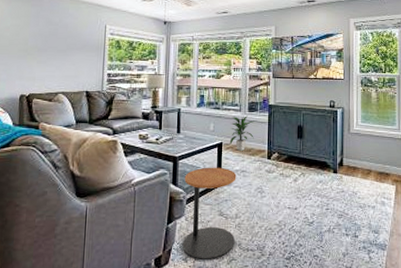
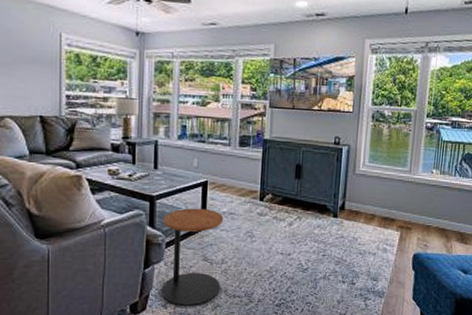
indoor plant: present [229,116,254,151] -> none [216,151,246,191]

